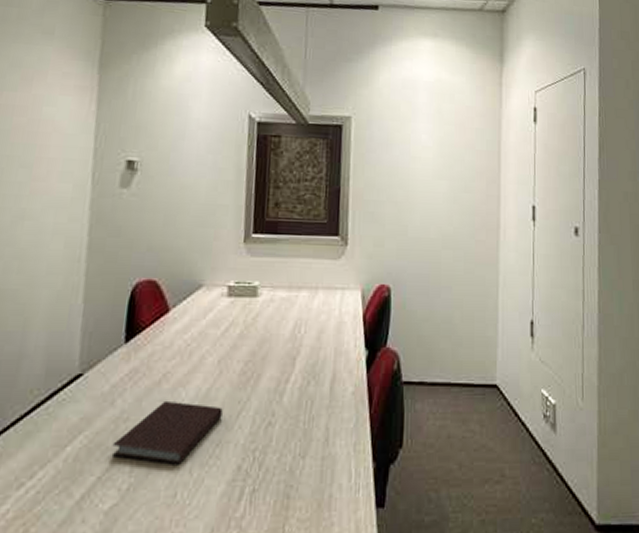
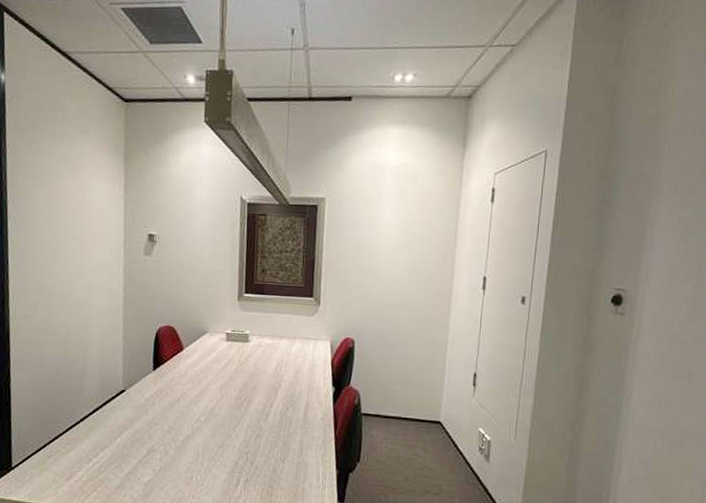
notebook: present [111,400,223,465] -> none [147,413,224,458]

